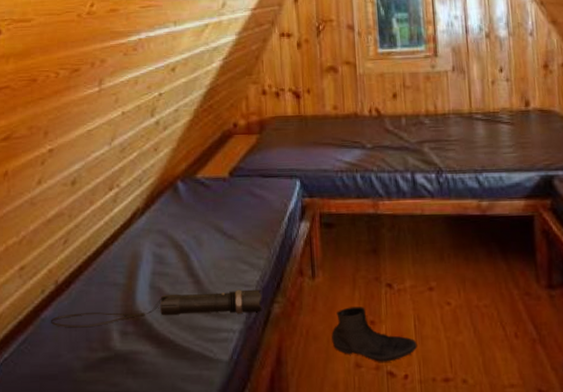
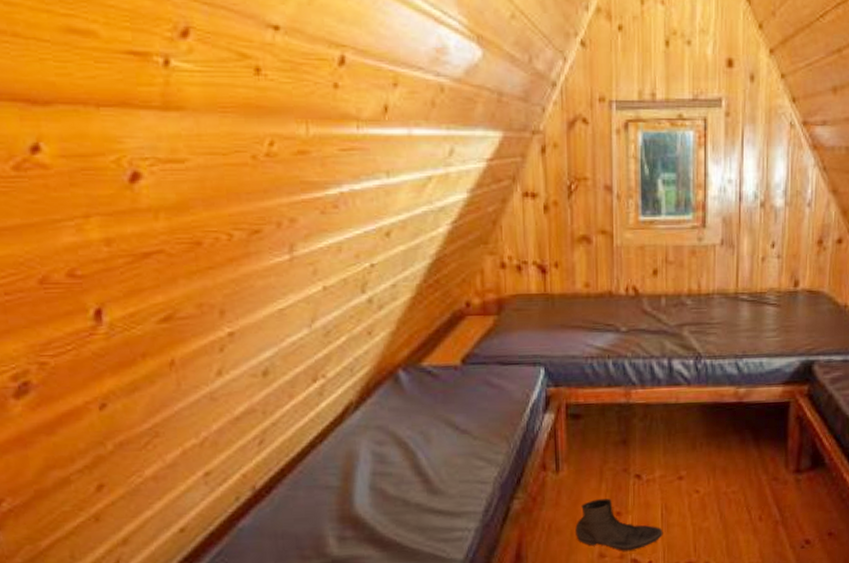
flashlight: present [51,289,262,328] -> none [251,486,500,536]

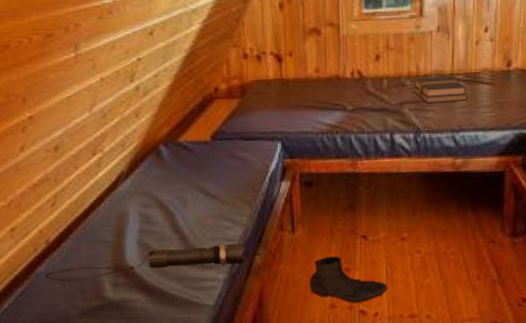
flashlight: none [251,486,500,536] -> present [45,243,245,281]
book: none [694,295,753,326] -> present [413,76,468,104]

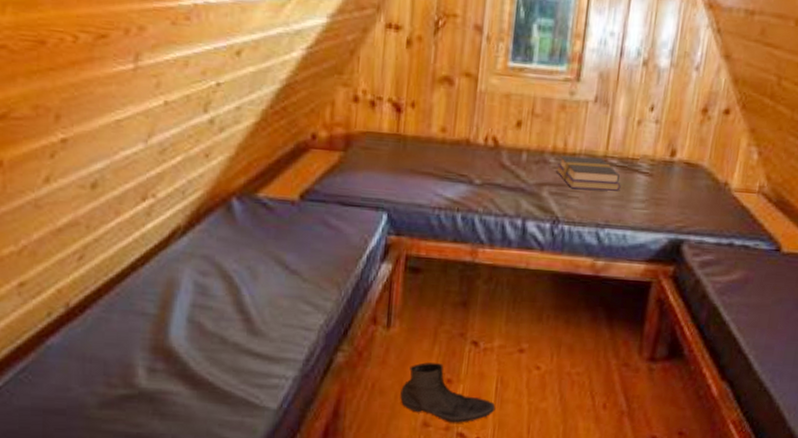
flashlight: present [45,243,245,281] -> none [59,330,325,361]

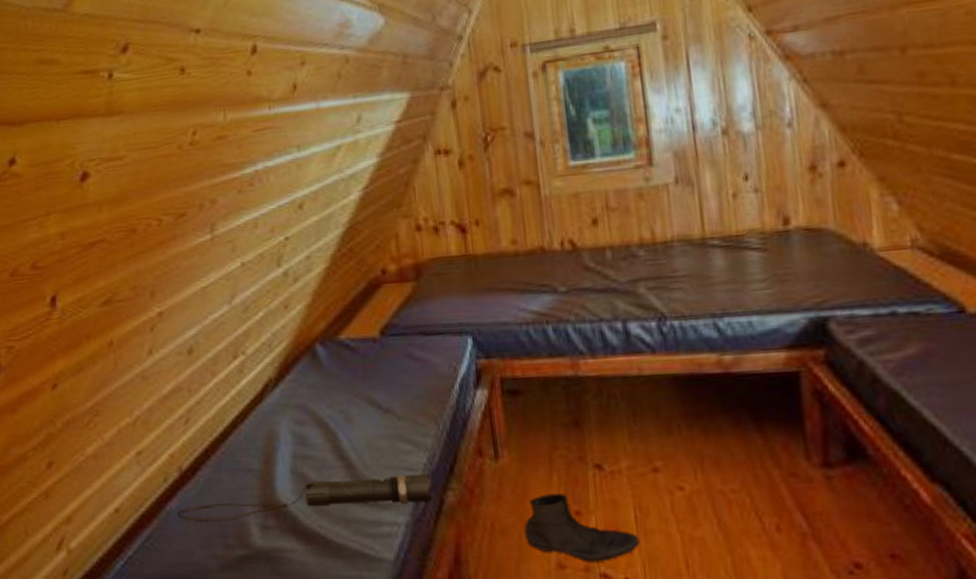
flashlight: none [59,330,325,361] -> present [177,473,433,522]
book: present [557,155,621,191] -> none [648,241,731,280]

